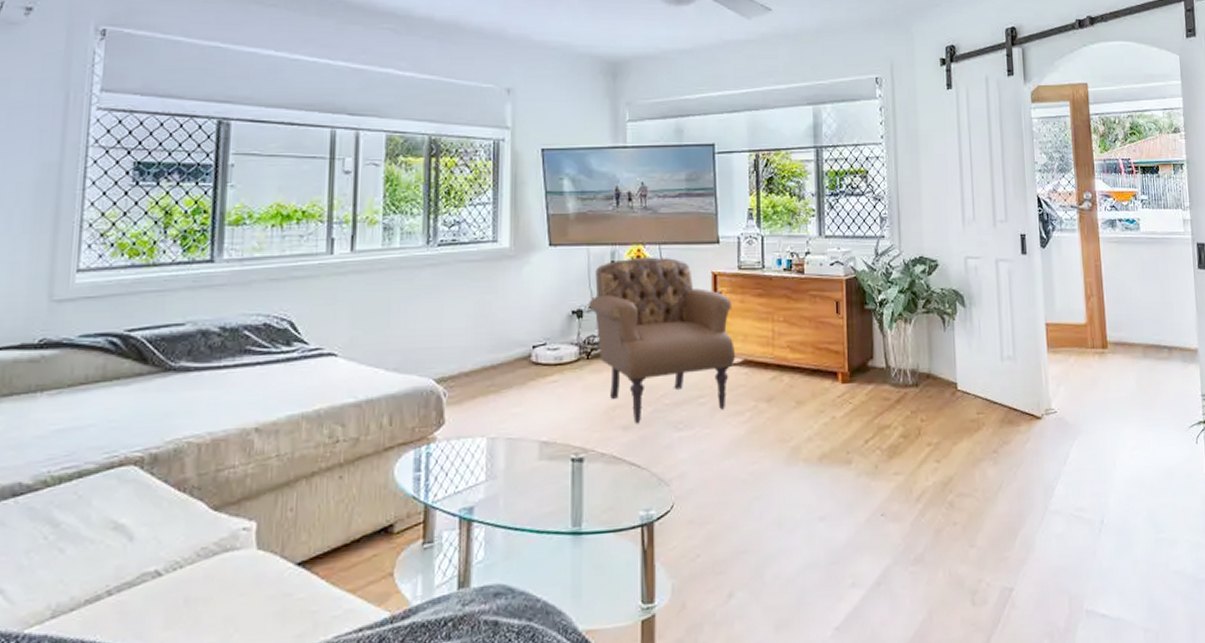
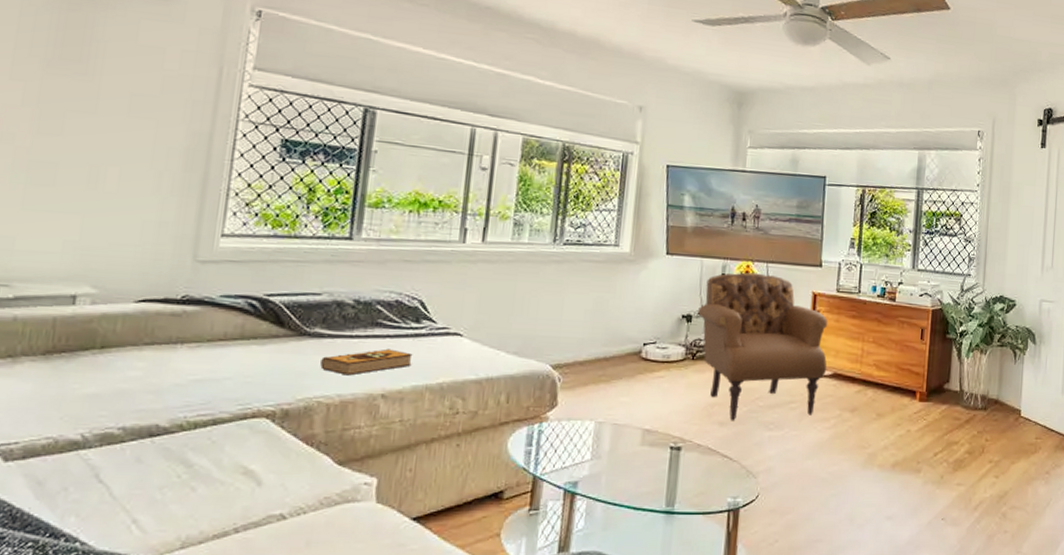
hardback book: none [188,377,286,411] -> present [320,348,413,376]

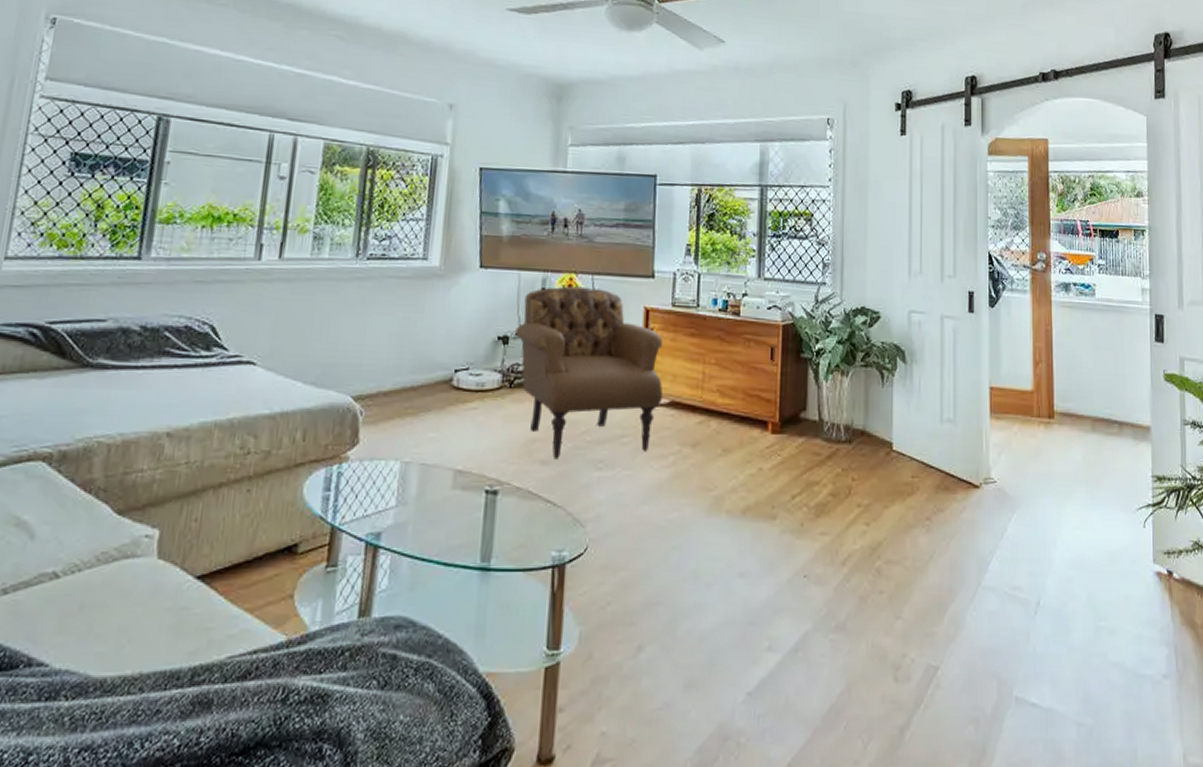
hardback book: present [320,348,413,376] -> none [102,380,202,412]

